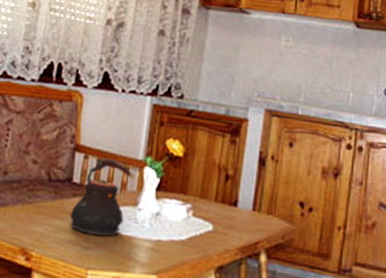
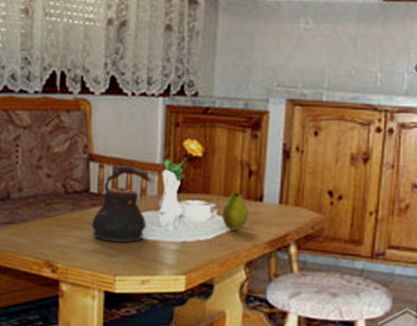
fruit: none [196,194,223,234] -> present [221,192,248,231]

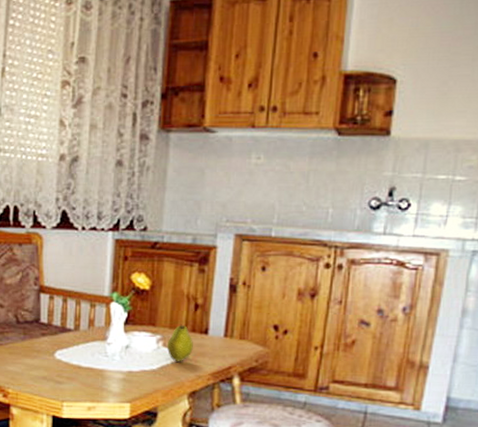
teapot: present [91,165,154,243] -> none [41,297,102,371]

